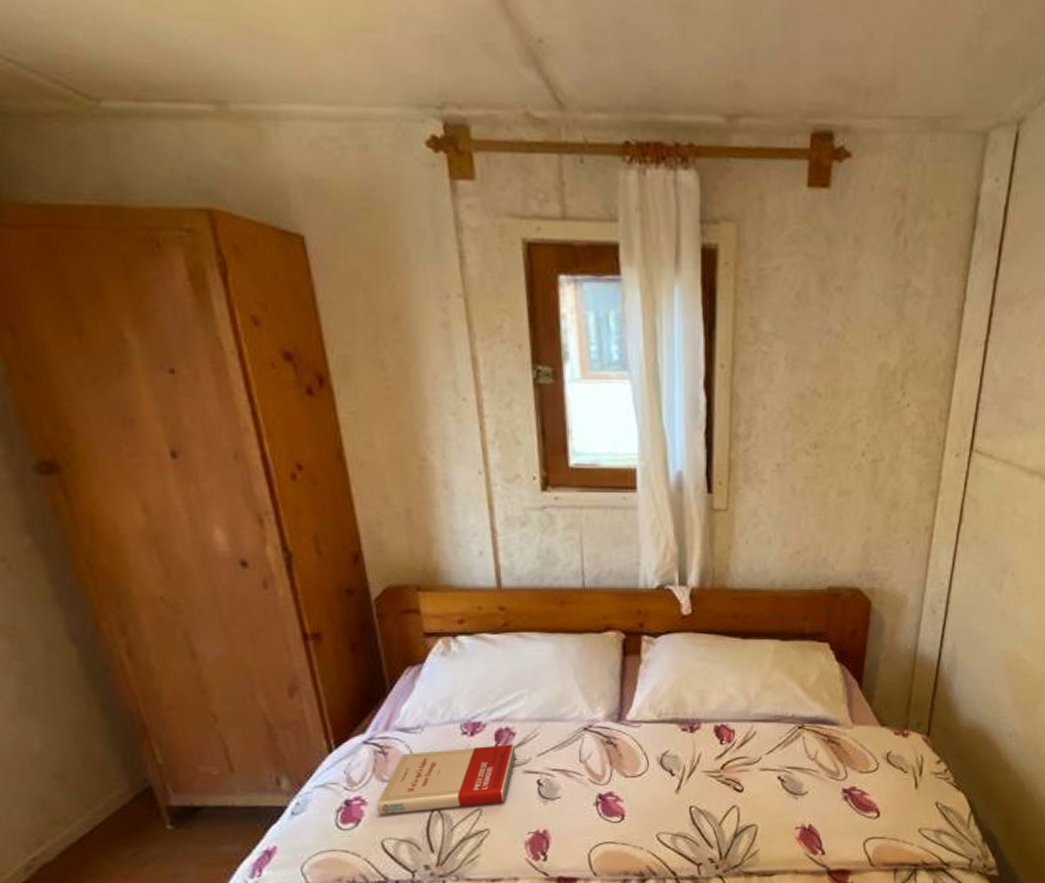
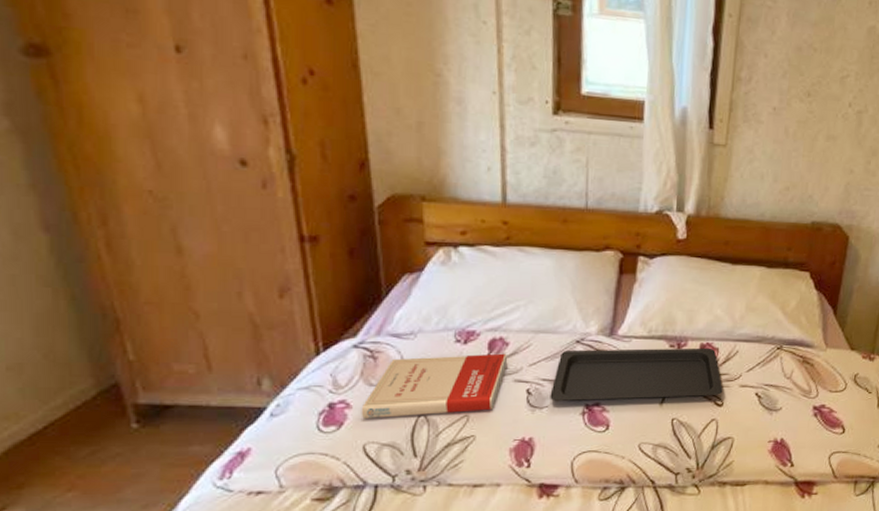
serving tray: none [561,730,742,792] -> present [550,348,723,402]

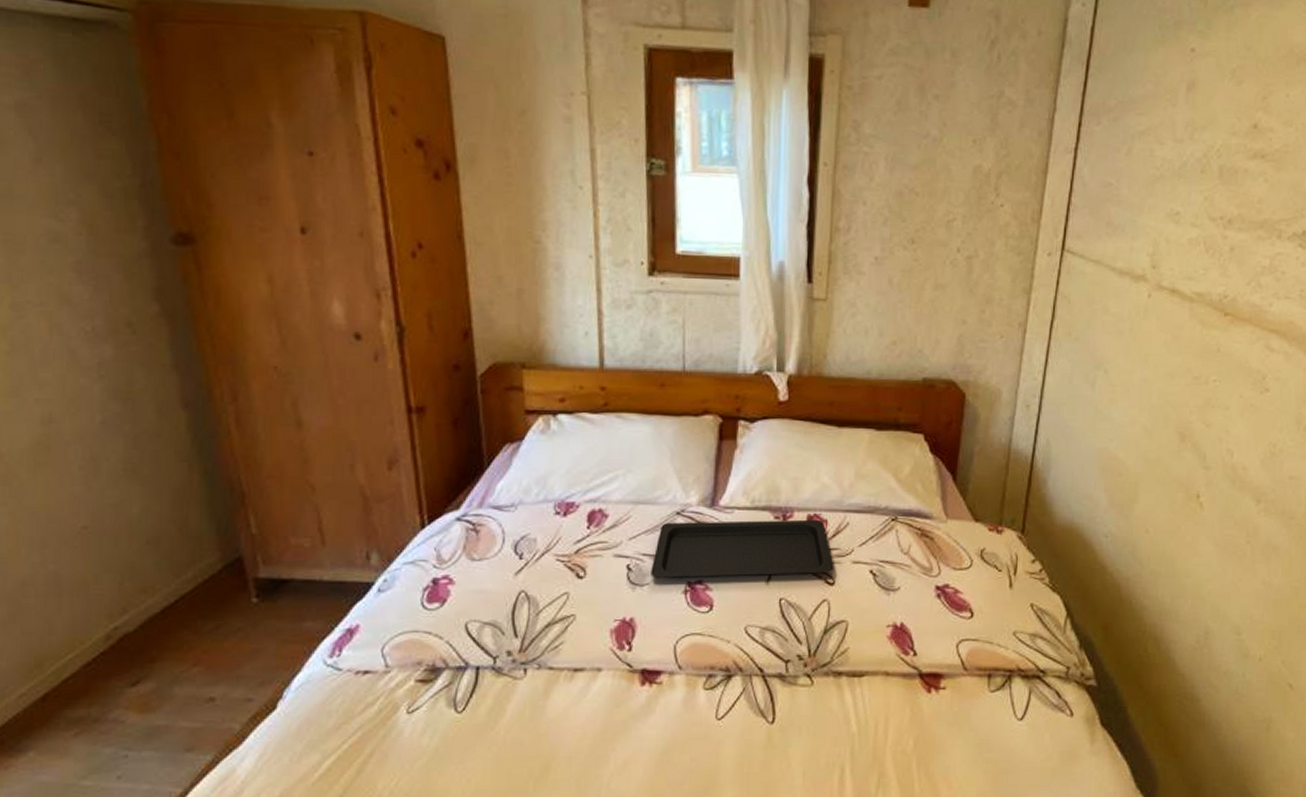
book: present [361,353,508,418] -> none [463,526,607,595]

